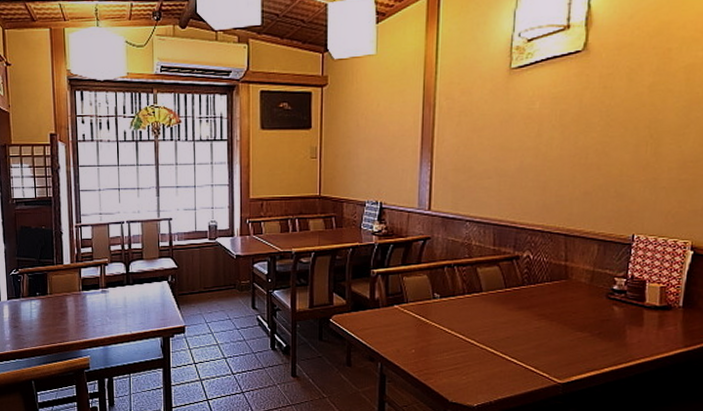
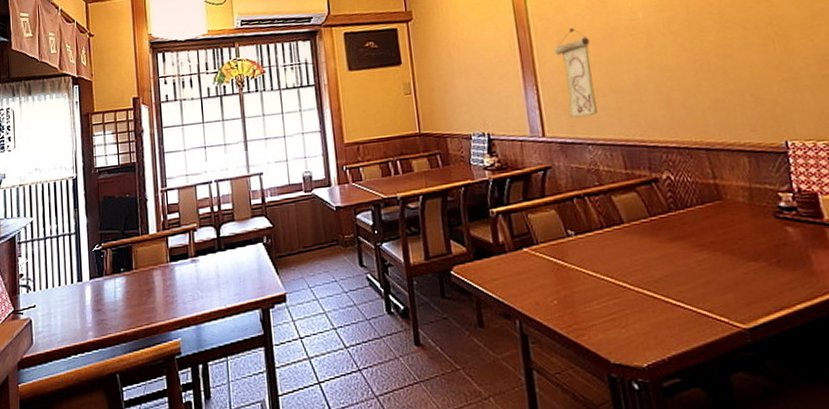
wall scroll: none [453,111,487,196] -> present [554,28,597,118]

